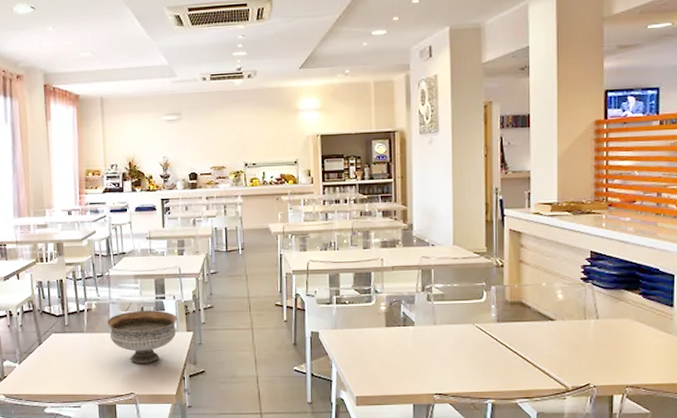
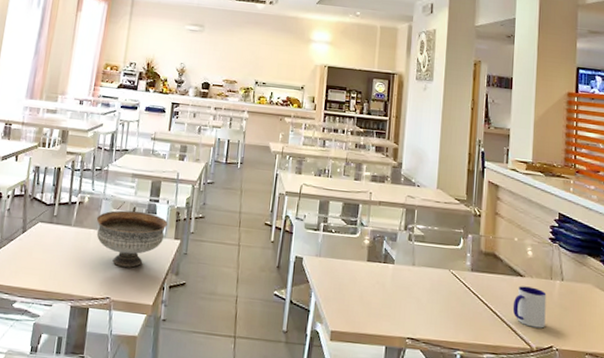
mug: none [544,329,581,368] -> present [512,286,547,328]

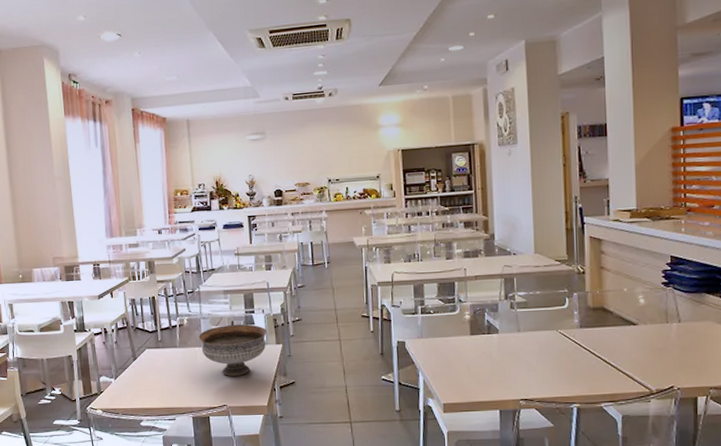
mug: present [512,286,547,328] -> none [627,333,664,372]

